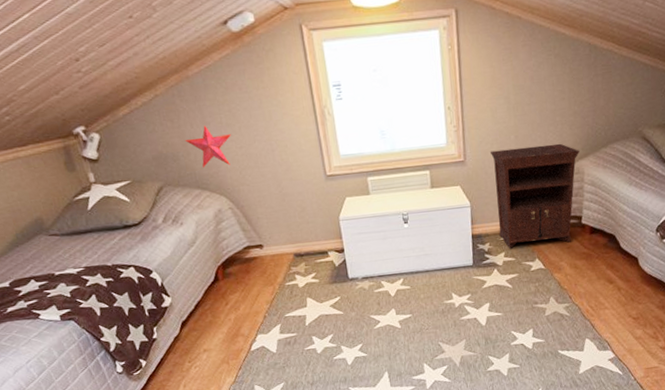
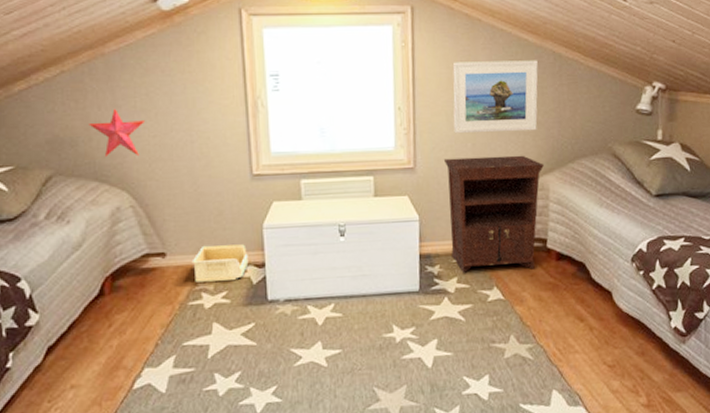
storage bin: none [284,234,331,267] -> present [191,244,249,282]
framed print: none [495,53,575,128] -> present [452,60,538,134]

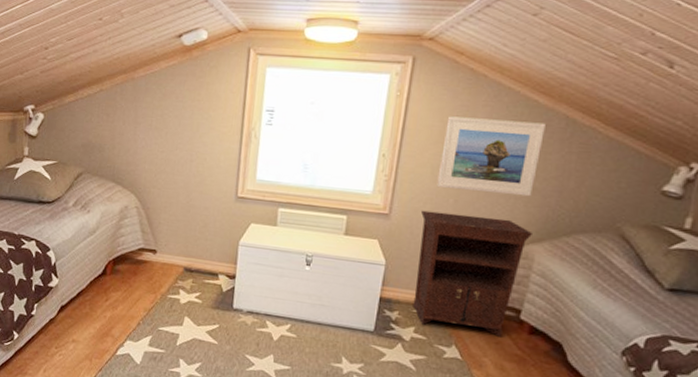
decorative star: present [89,108,146,157] -> none [114,124,158,167]
storage bin: present [191,244,249,282] -> none [175,250,223,285]

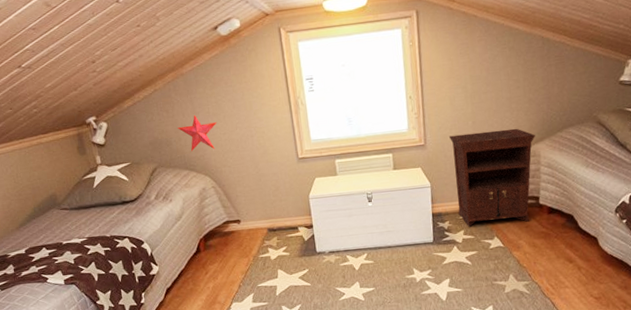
decorative star: none [114,124,158,167] -> present [177,114,217,151]
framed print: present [436,116,546,197] -> none [453,46,529,115]

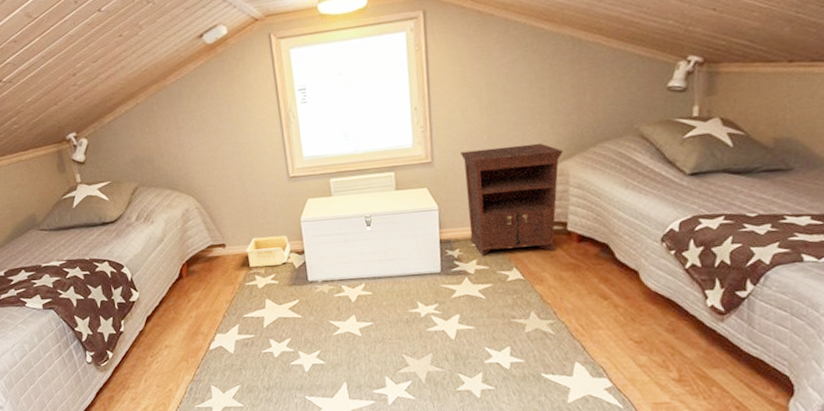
decorative star: present [177,114,217,151] -> none [160,129,202,169]
storage bin: none [259,211,301,241] -> present [245,235,291,267]

